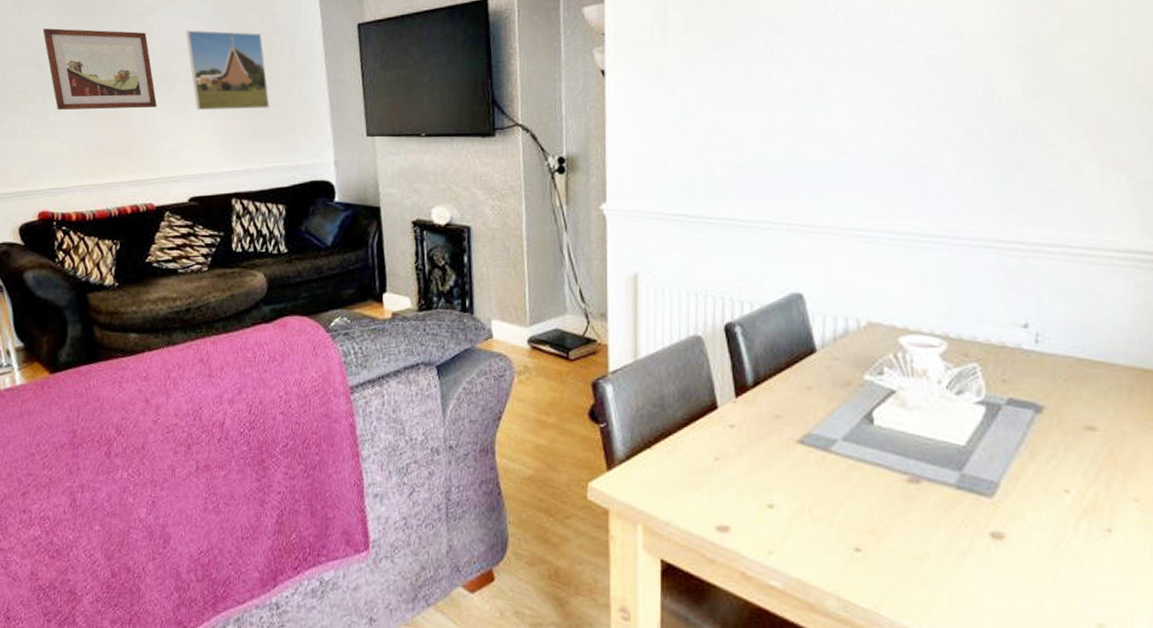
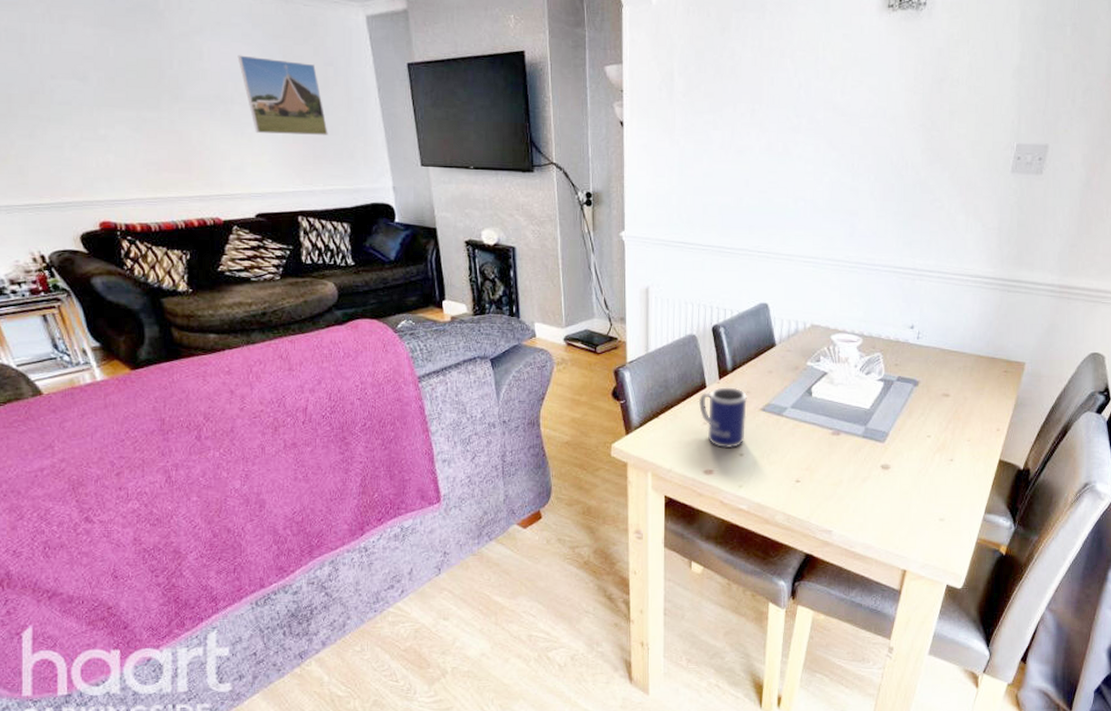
wall art: present [42,28,157,110] -> none [80,40,215,127]
mug: none [707,408,778,497] -> present [698,387,748,449]

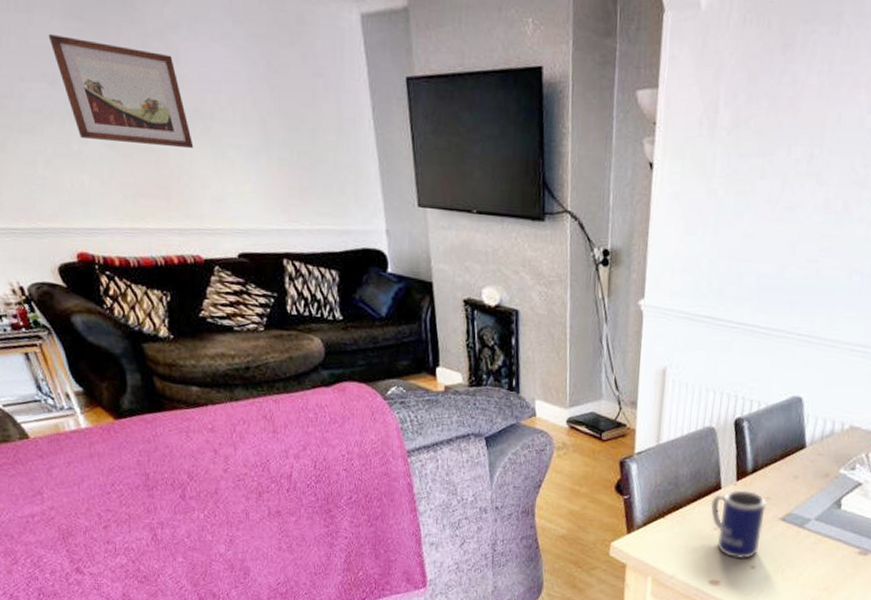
wall art: none [80,40,215,127] -> present [48,35,194,148]
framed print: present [237,55,328,135] -> none [217,59,316,164]

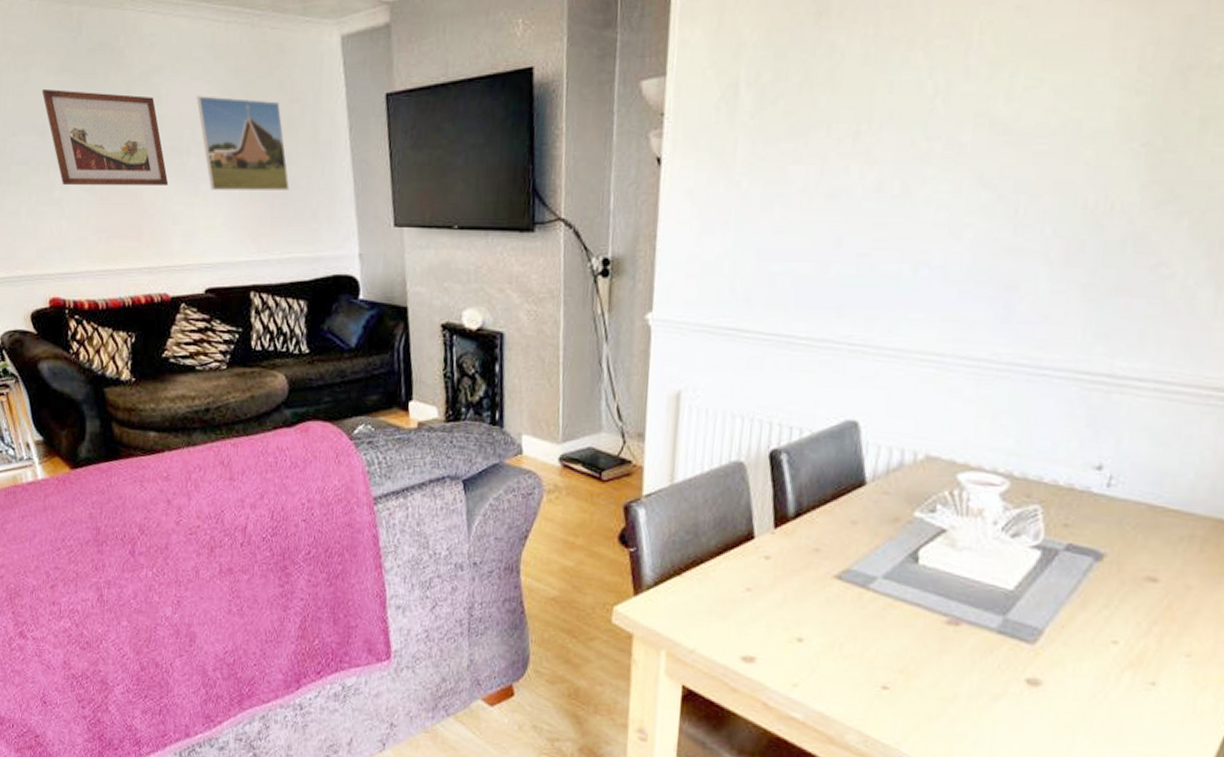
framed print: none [217,59,316,164] -> present [196,96,290,190]
mug: present [710,489,768,560] -> none [741,539,817,630]

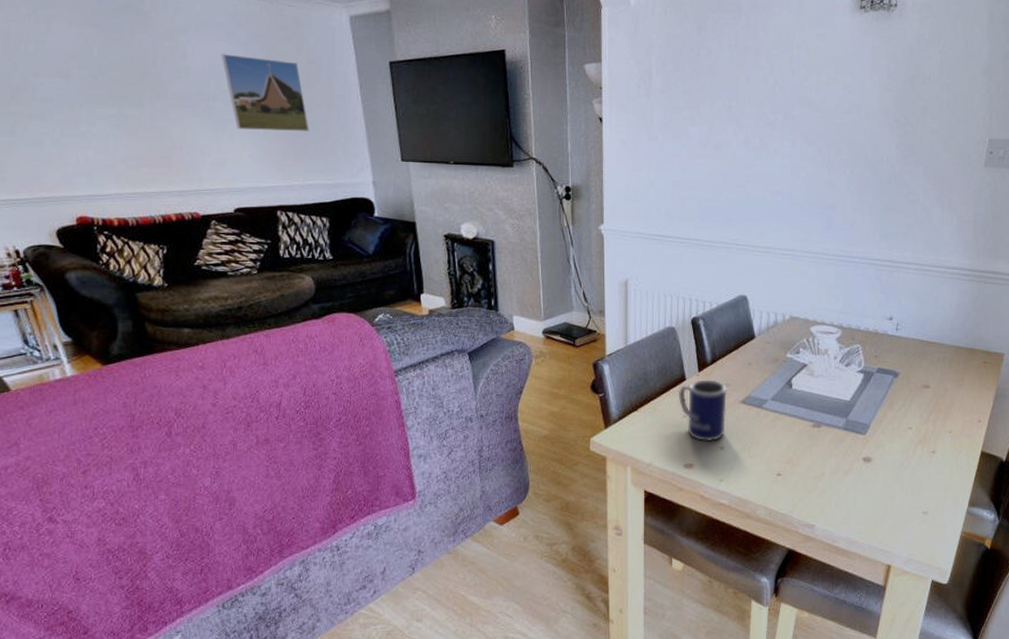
wall art: present [42,89,169,185] -> none [65,39,196,124]
mug: none [741,539,817,630] -> present [678,379,728,442]

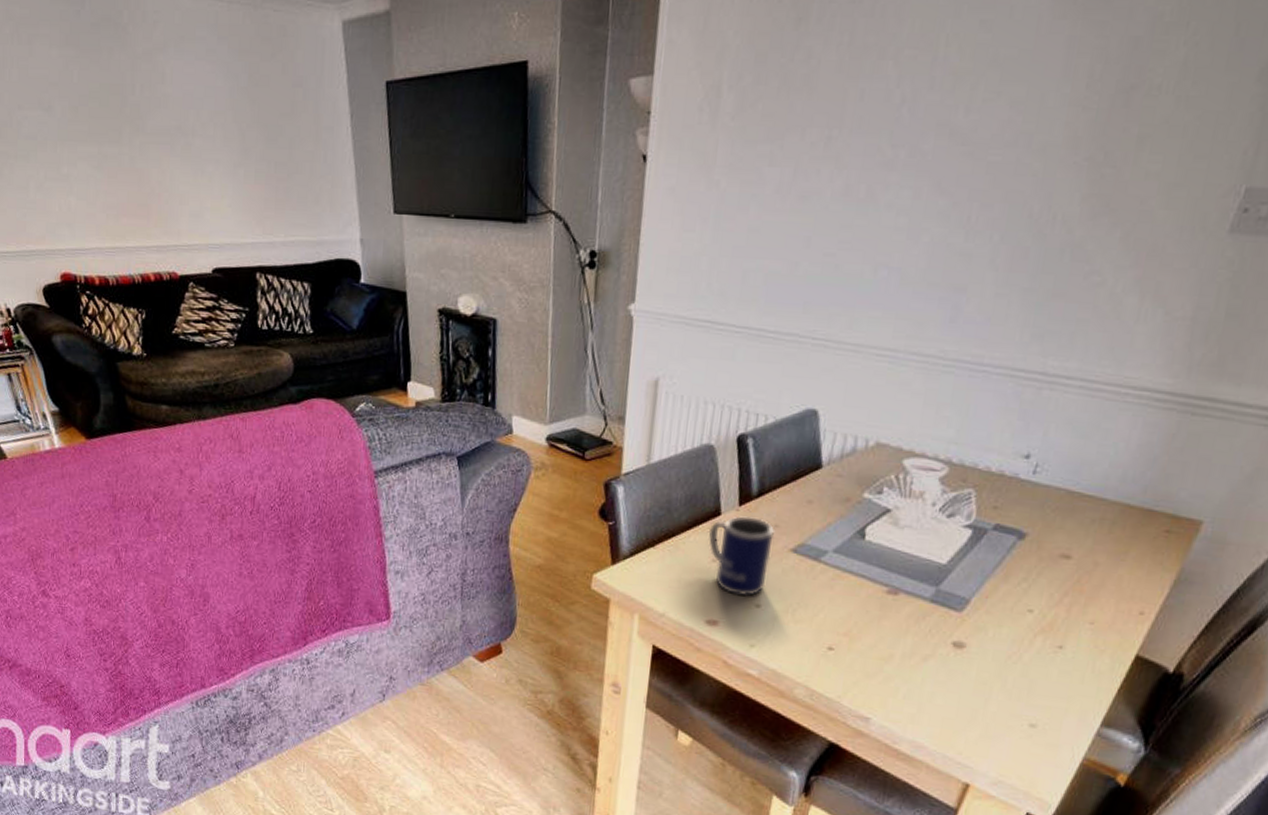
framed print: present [221,54,309,131] -> none [201,76,293,174]

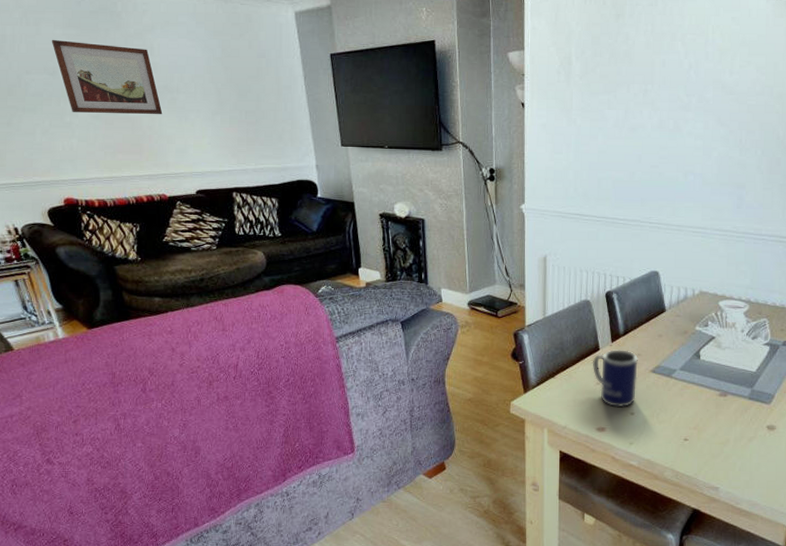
wall art: none [46,64,175,165] -> present [51,40,163,114]

